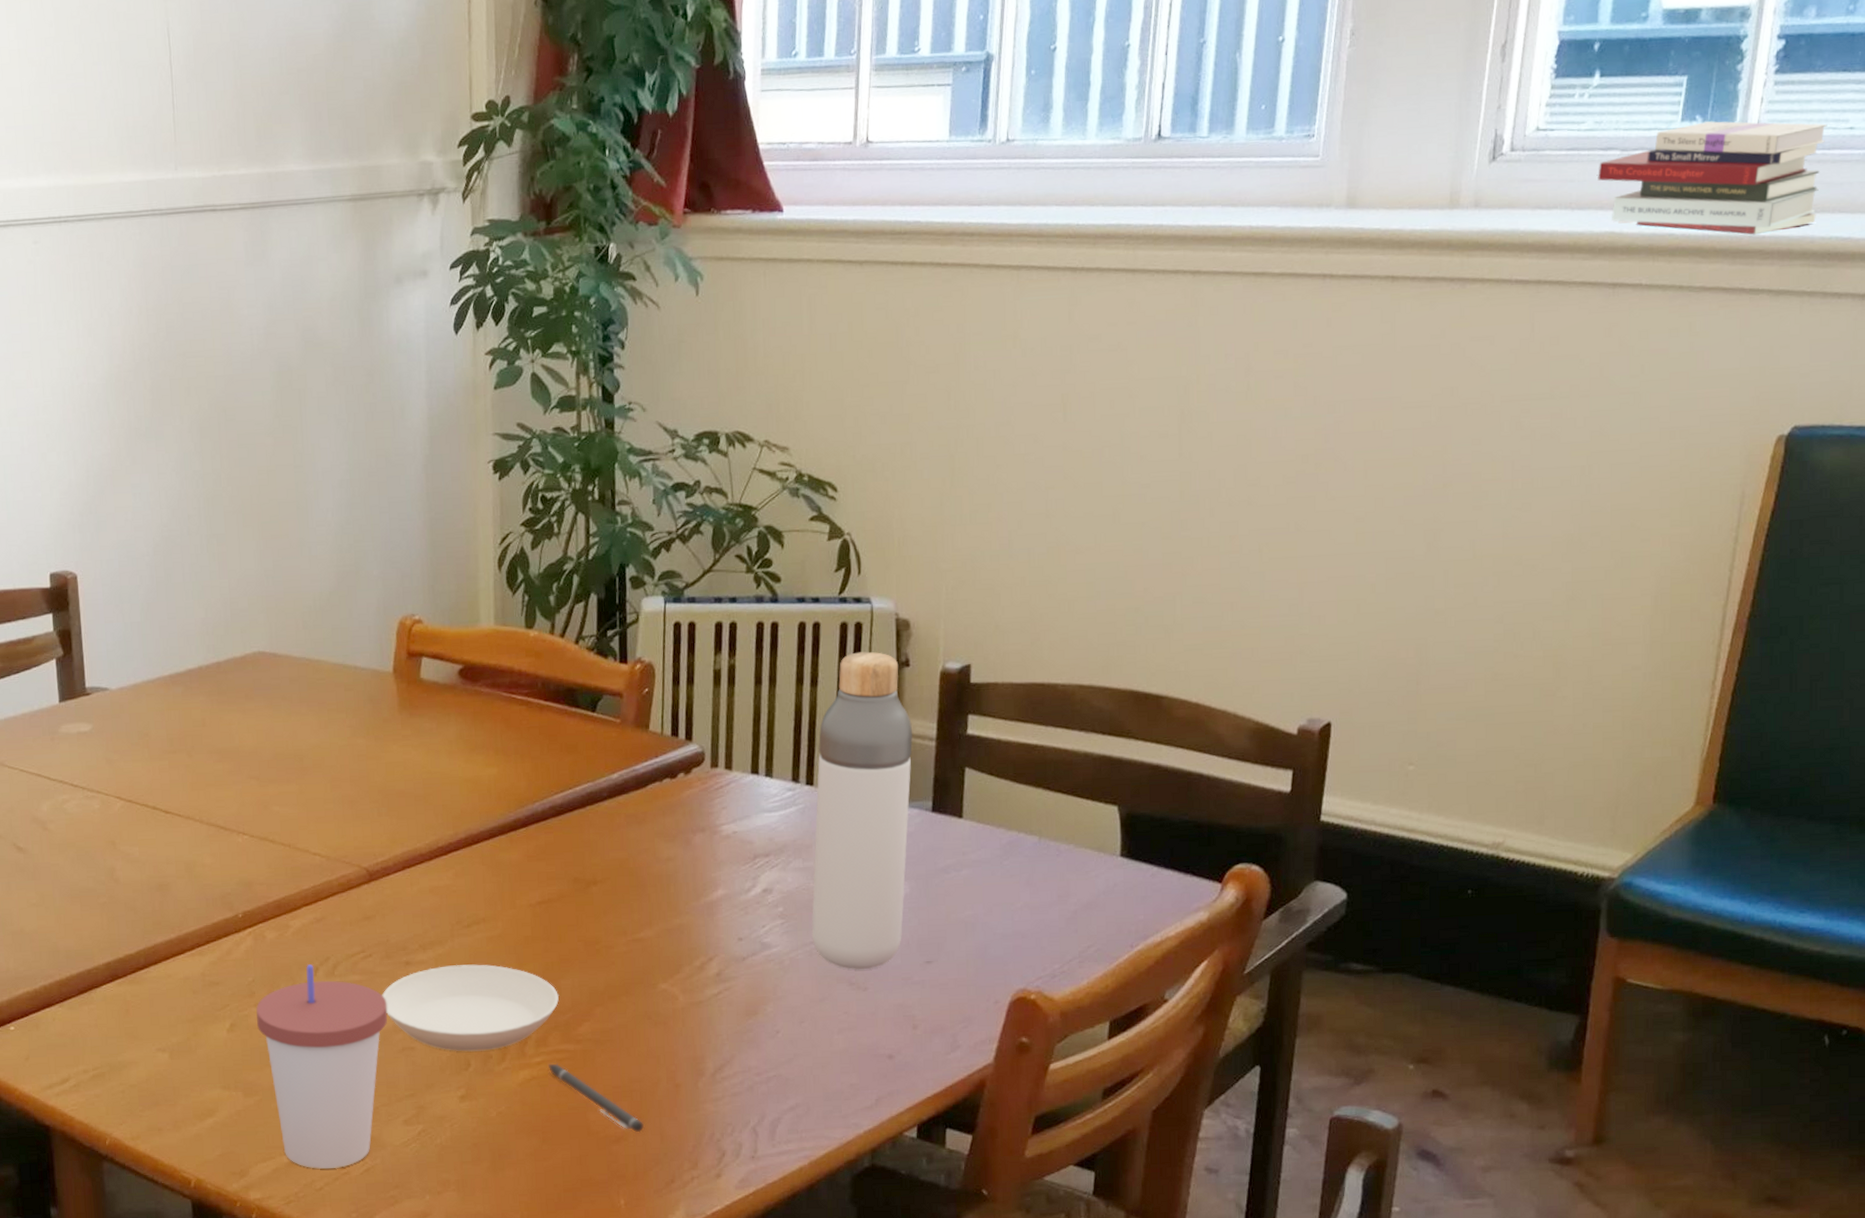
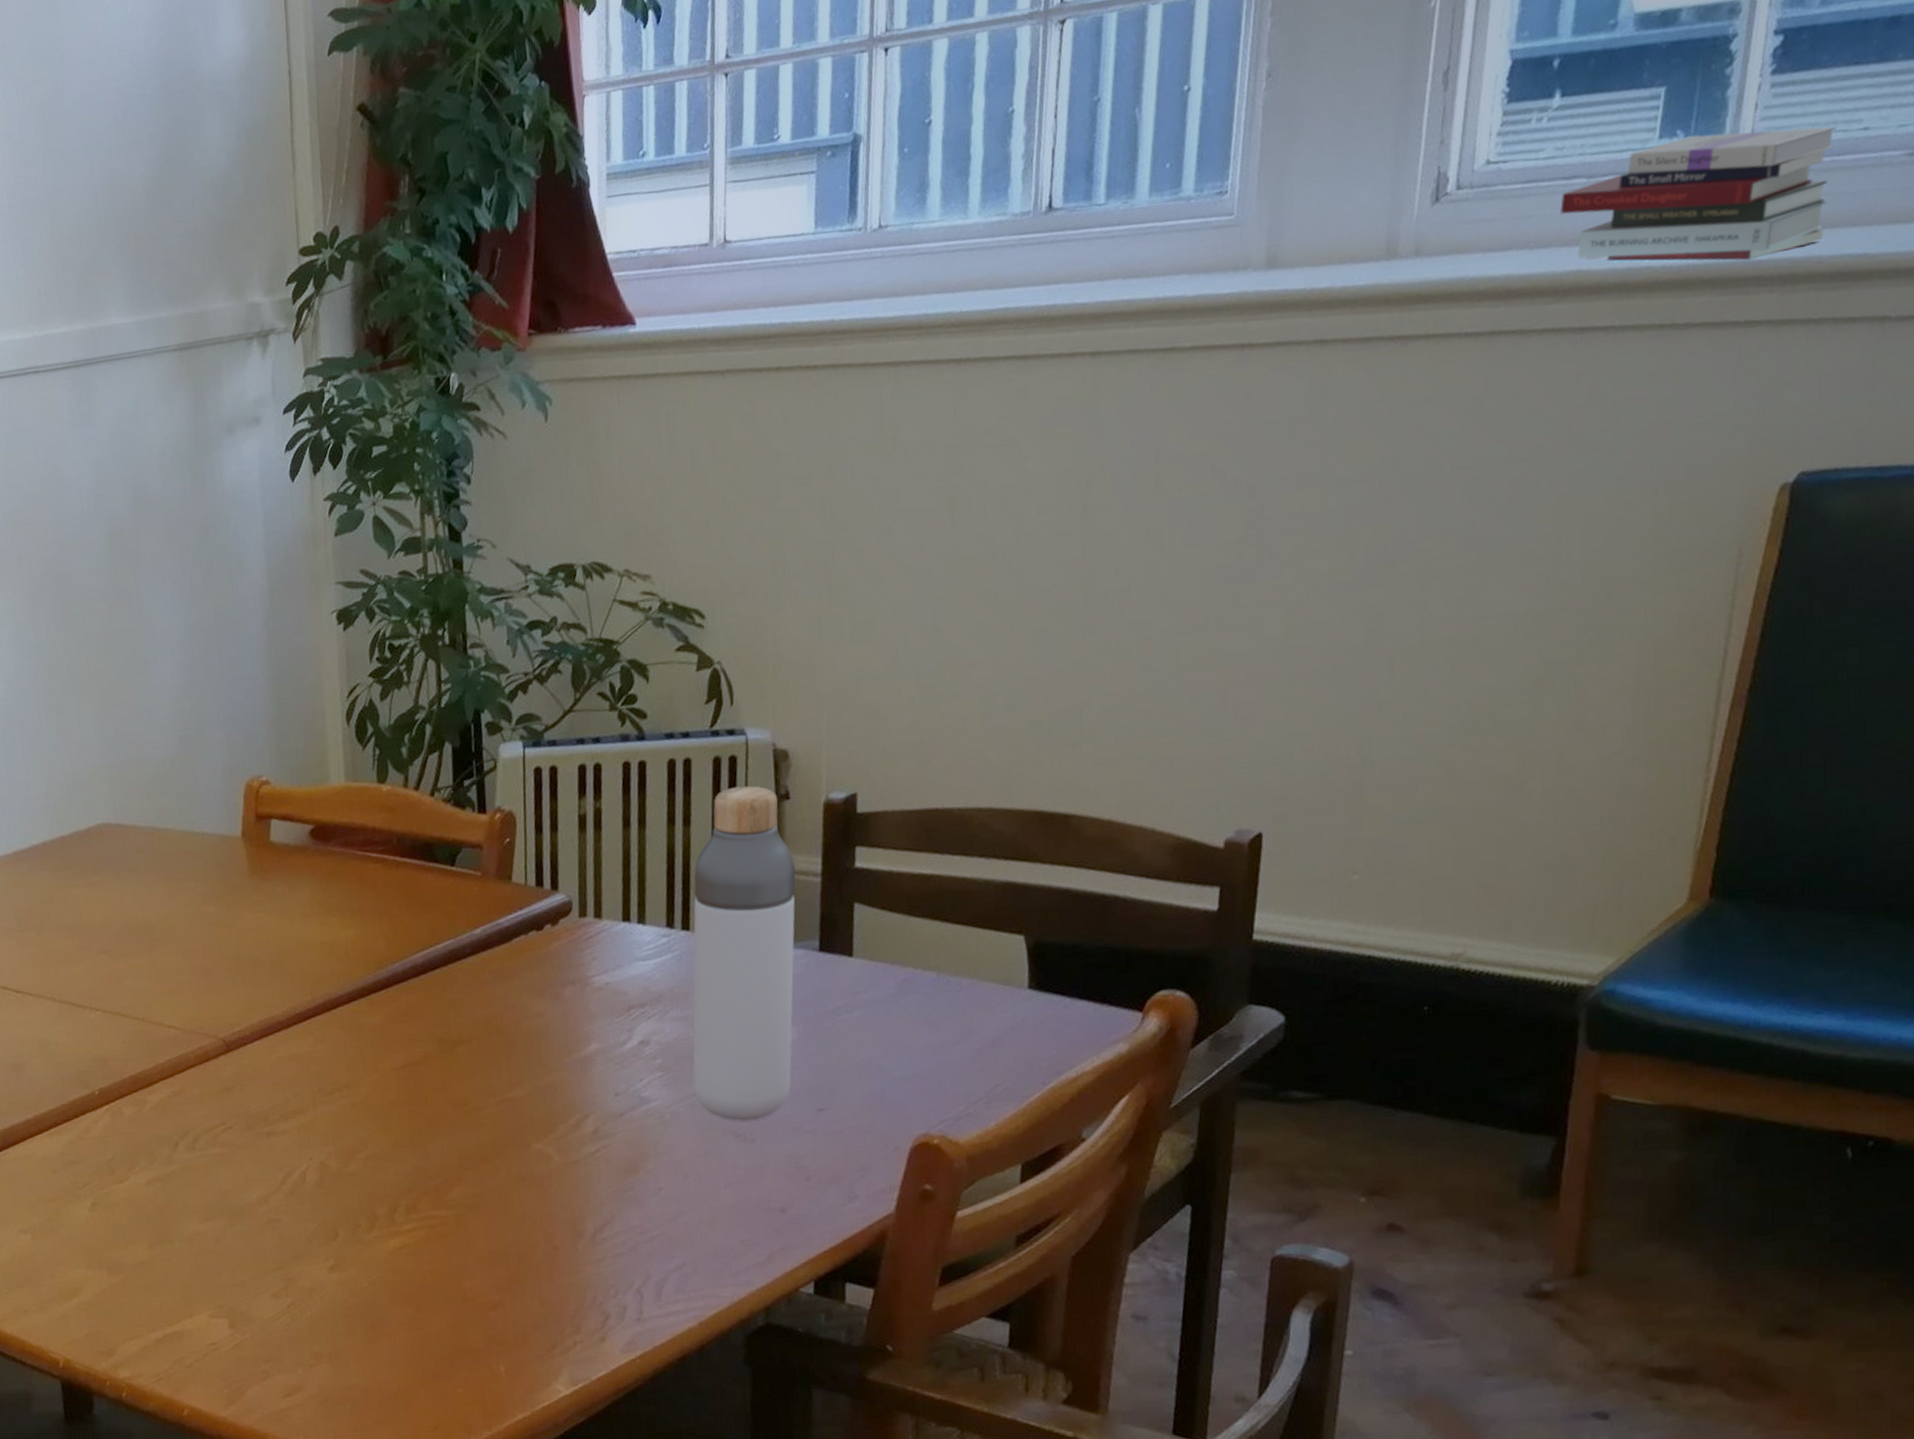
cup: present [256,964,388,1169] -> none [117,1139,252,1345]
saucer: present [382,964,559,1052] -> none [244,1132,428,1222]
pen: present [548,1063,645,1133] -> none [420,1230,523,1299]

